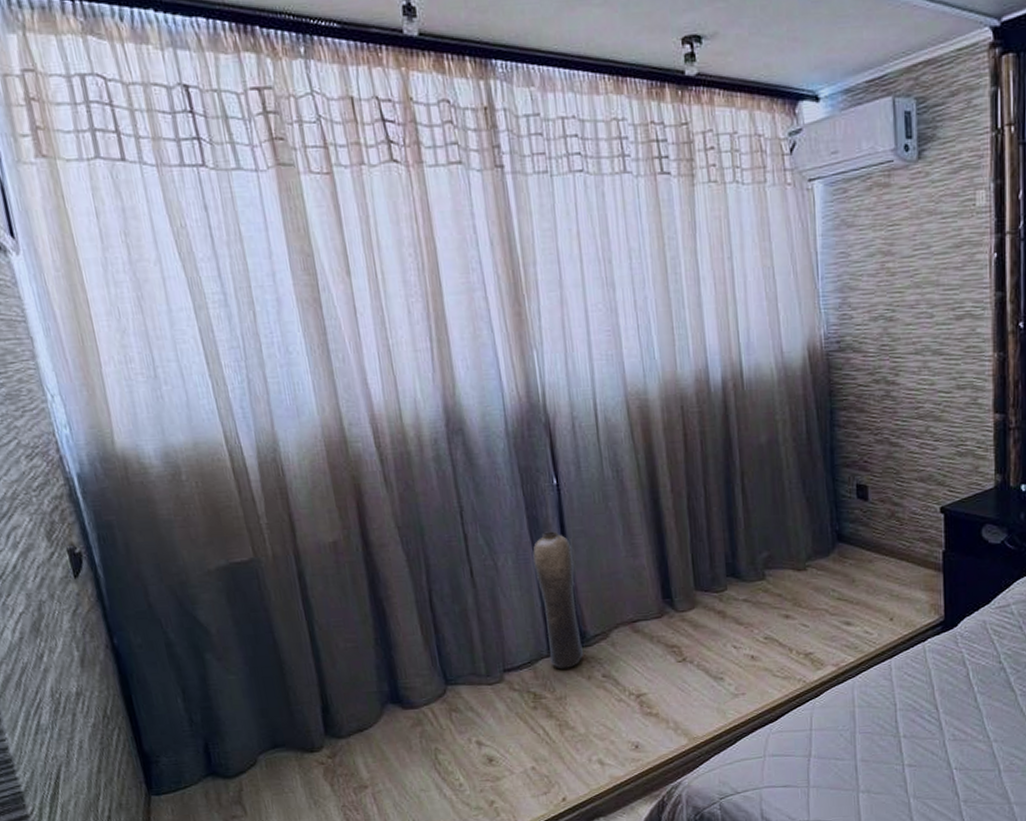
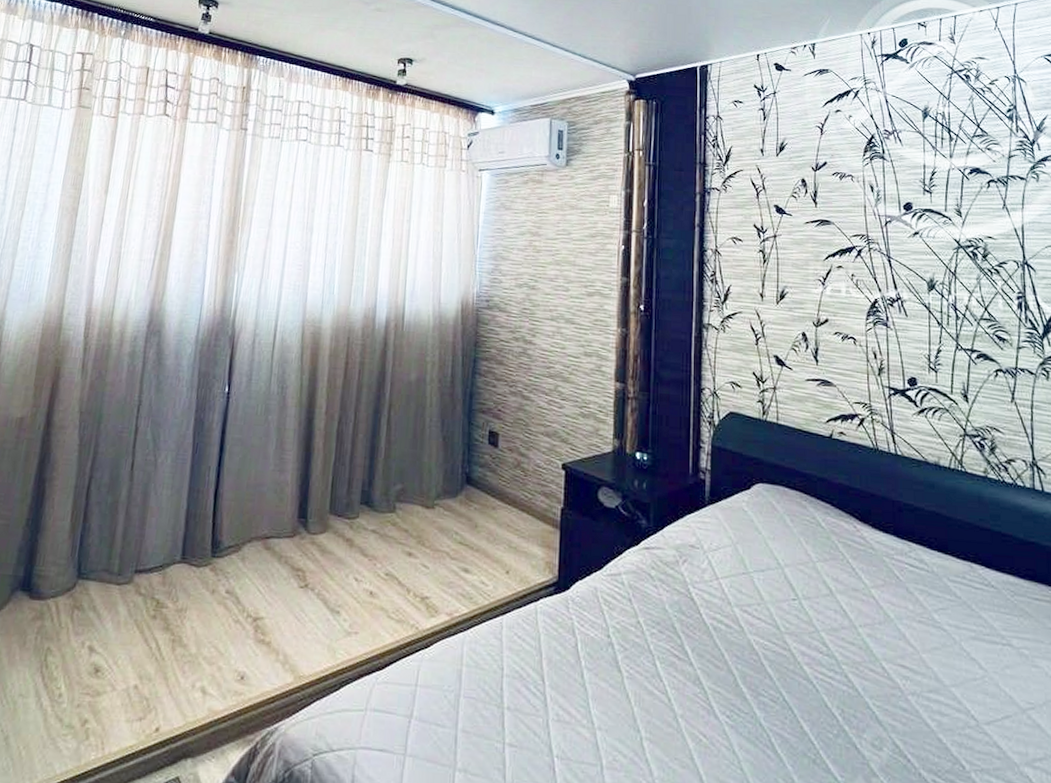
vase: present [532,531,583,670] -> none [180,435,227,579]

